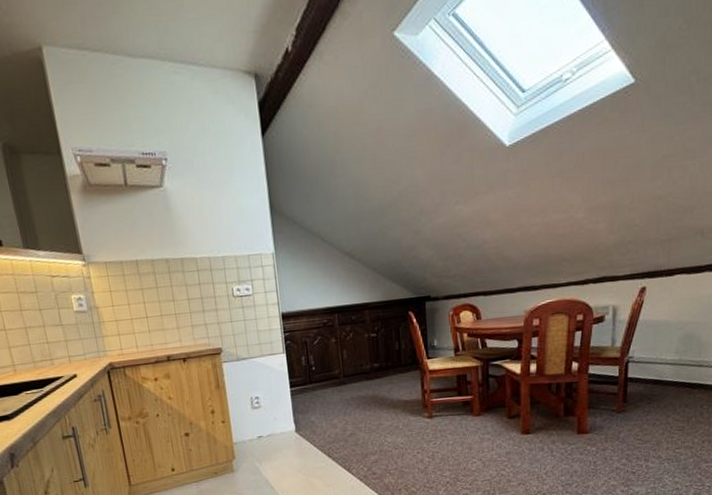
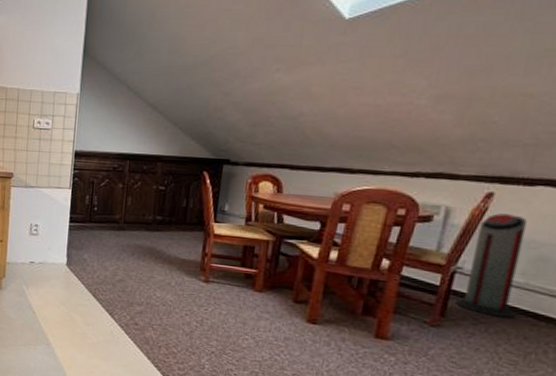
air purifier: none [632,303,677,393] -> present [455,213,528,318]

